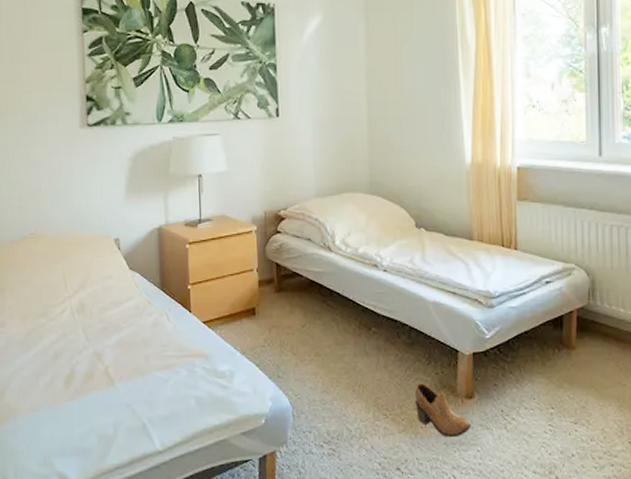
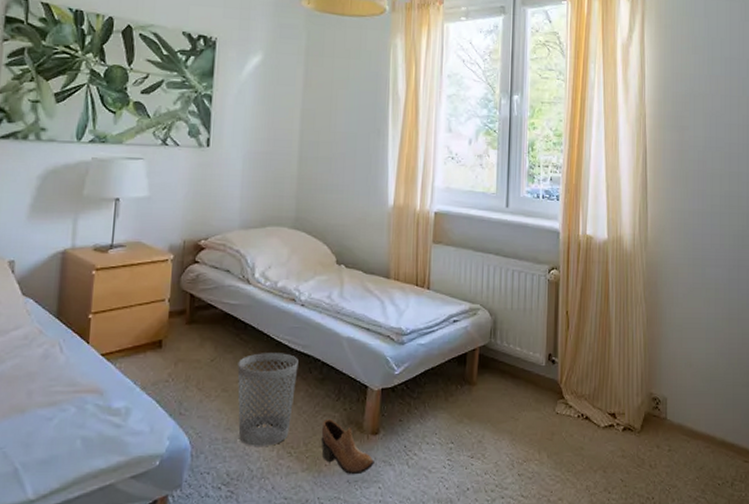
wastebasket: none [327,318,386,408] -> present [237,353,298,446]

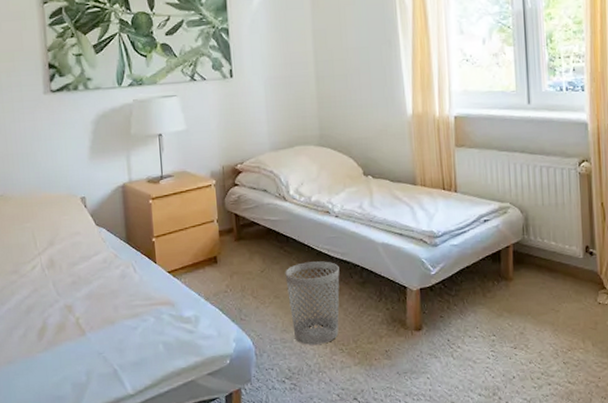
shoe: present [321,420,374,475] -> none [368,319,421,367]

